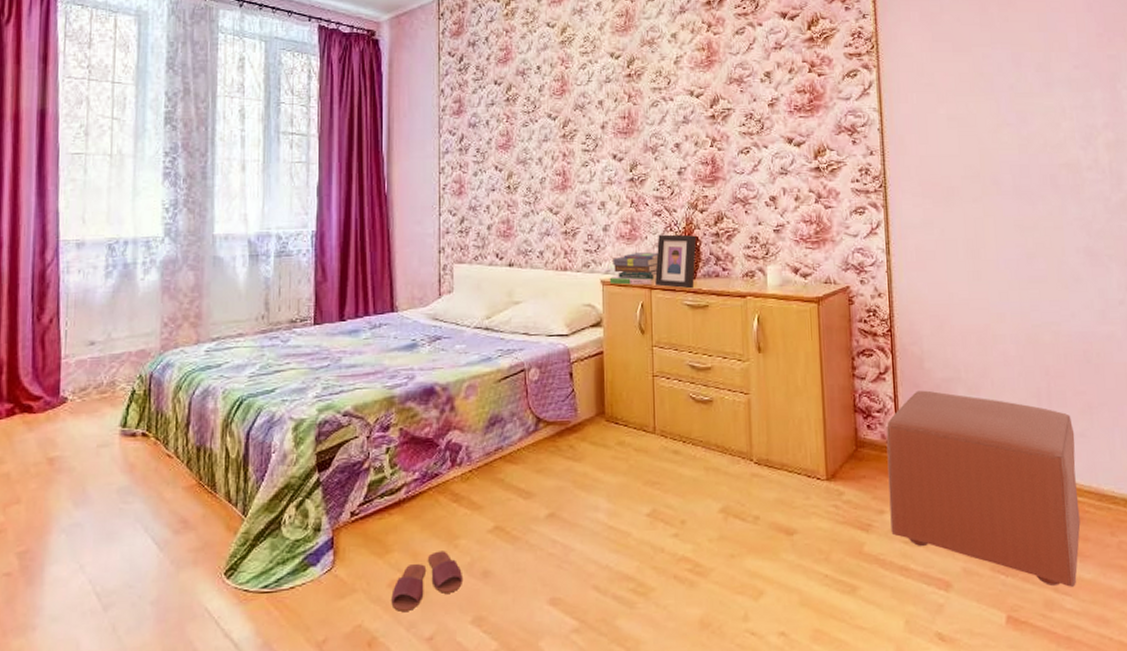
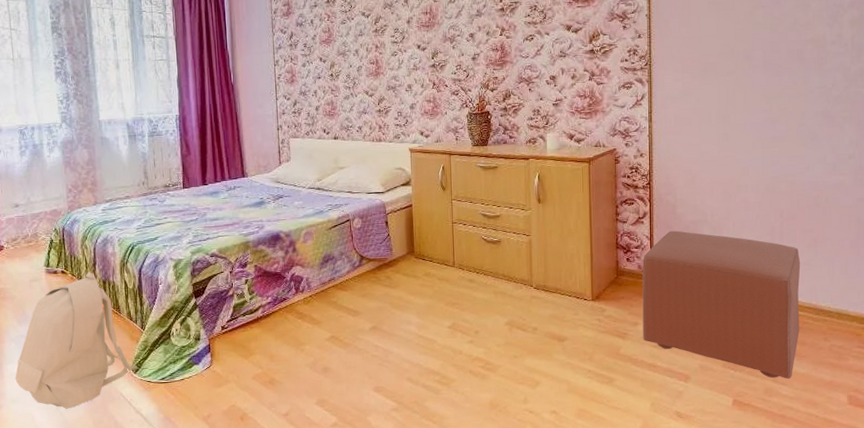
backpack: none [59,434,233,631] -> present [15,271,138,409]
slippers: present [391,551,462,611] -> none [256,353,308,396]
books: present [609,252,659,286] -> none [416,125,456,152]
picture frame: present [655,234,697,289] -> none [453,110,488,154]

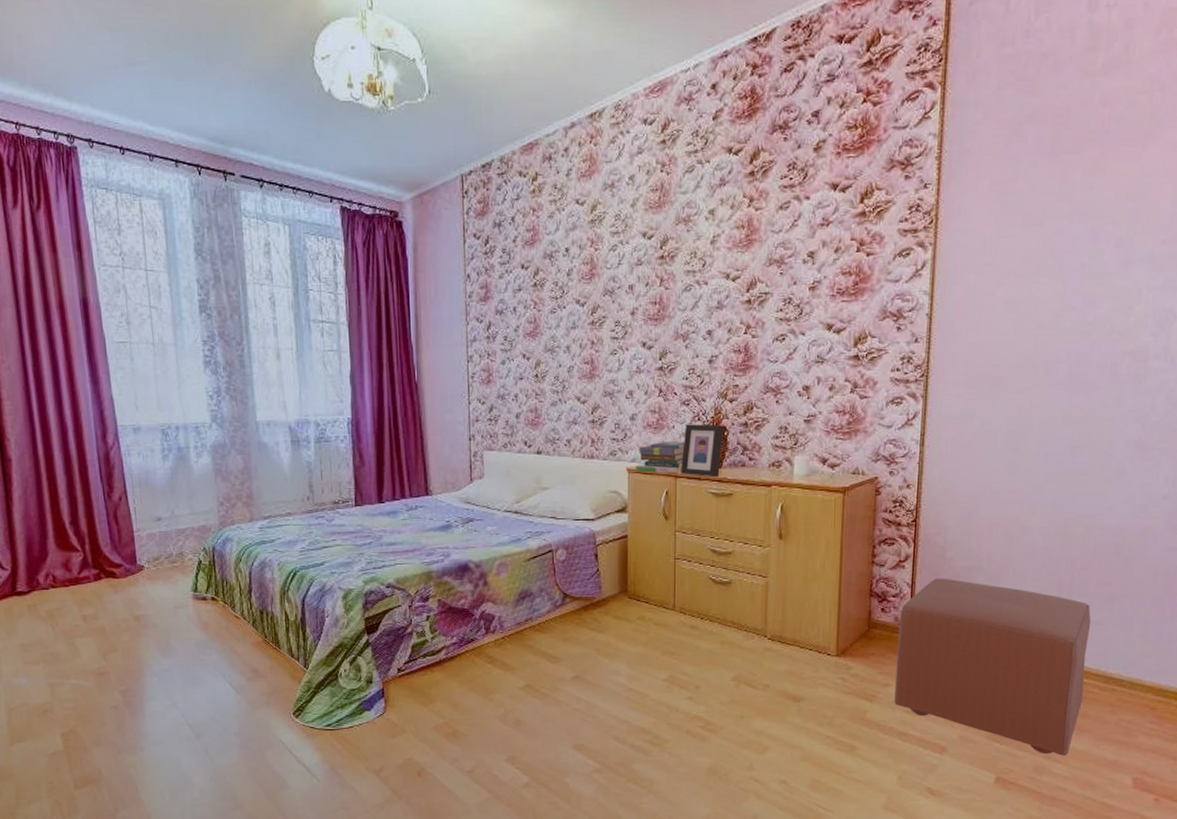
backpack: present [15,271,138,409] -> none [158,599,300,755]
books: none [416,125,456,152] -> present [635,442,685,474]
picture frame: none [453,110,488,154] -> present [681,424,725,478]

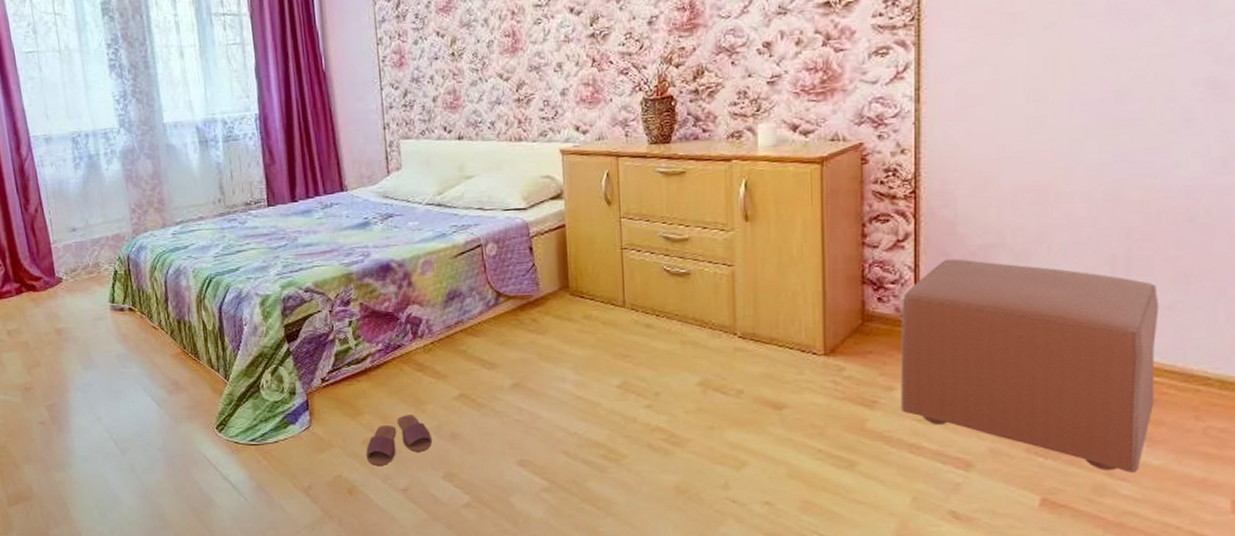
slippers: none [436,703,497,749] -> present [366,415,432,465]
books: present [635,442,685,474] -> none [569,116,626,154]
picture frame: present [681,424,725,478] -> none [622,94,672,155]

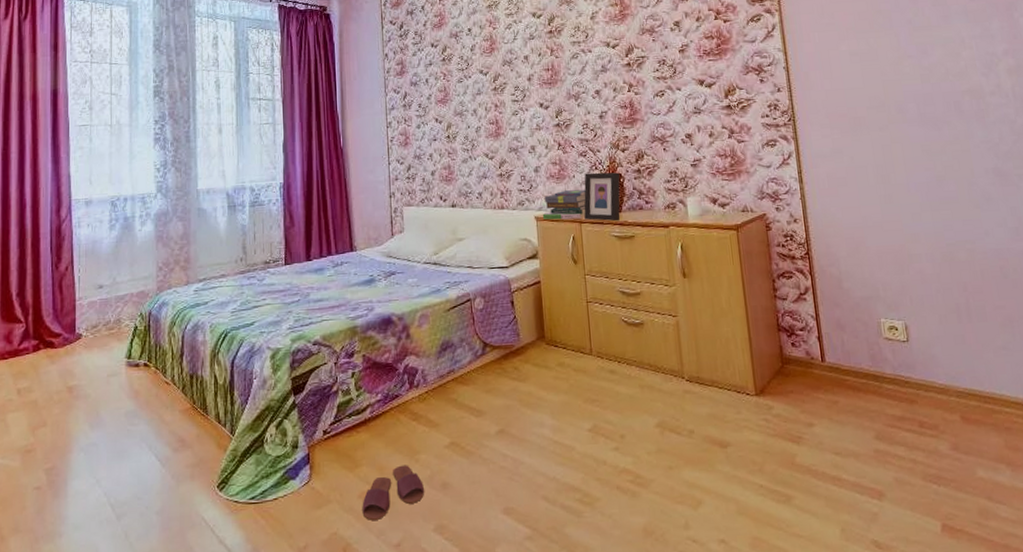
books: none [569,116,626,154] -> present [542,189,586,220]
picture frame: none [622,94,672,155] -> present [584,172,621,222]
ottoman: present [901,258,1160,473] -> none [810,308,1010,496]

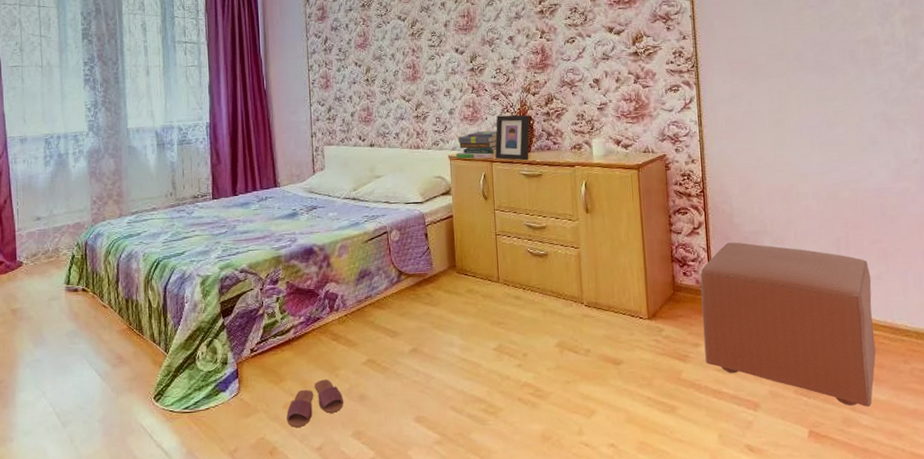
ottoman: none [810,308,1010,496] -> present [700,242,876,407]

